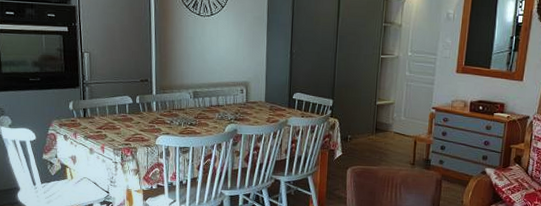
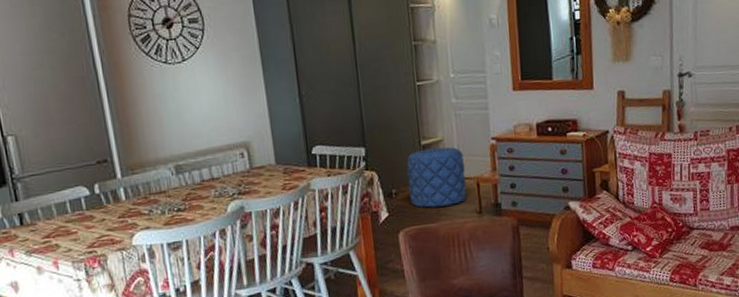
pouf: none [360,108,408,155] -> present [406,146,467,208]

